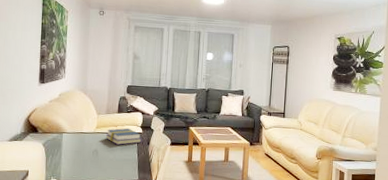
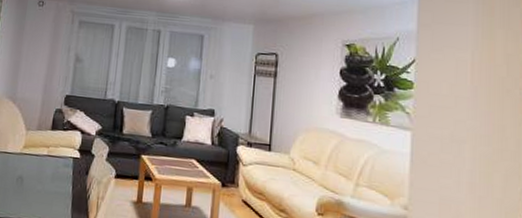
book: present [105,128,141,145] -> none [33,150,79,173]

